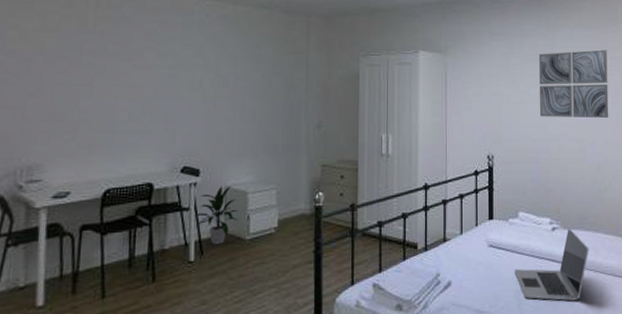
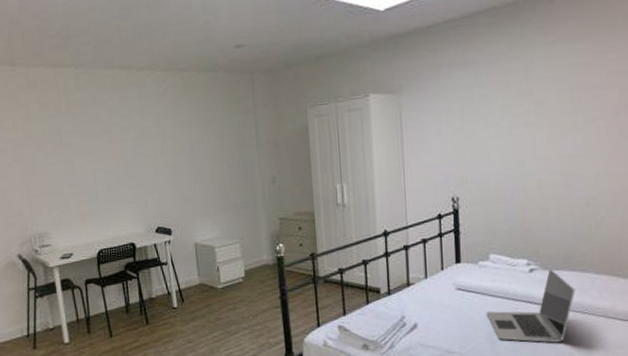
indoor plant: present [192,186,239,246] -> none [171,242,210,294]
wall art: present [539,49,609,119] -> none [511,64,603,152]

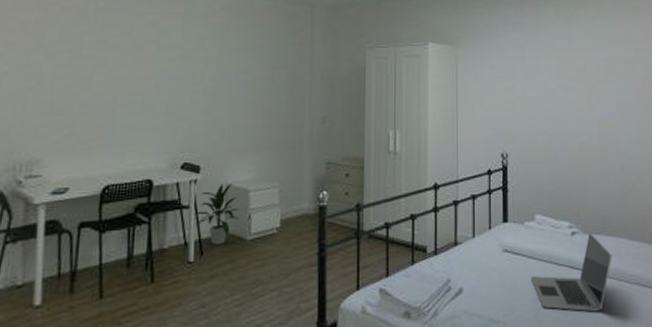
indoor plant: none [171,242,210,294] -> present [192,183,240,246]

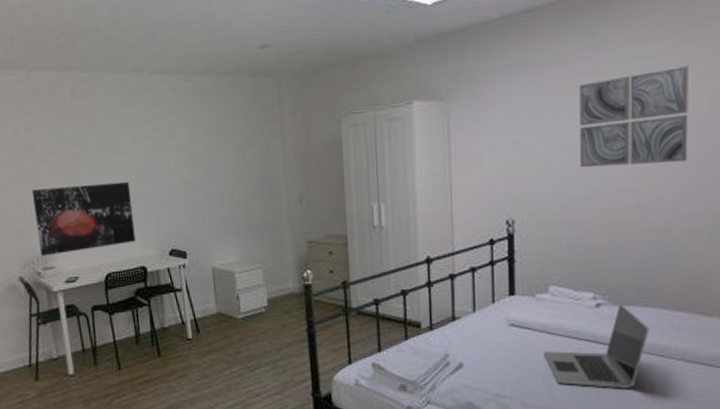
wall art: none [26,87,148,163] -> present [31,181,136,257]
indoor plant: present [192,183,240,246] -> none [185,266,229,324]
wall art: none [556,41,633,115] -> present [579,66,688,168]

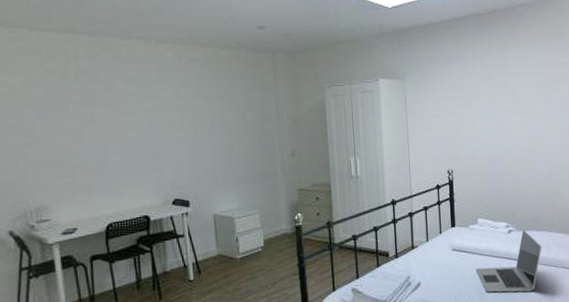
wall art: present [31,181,136,257] -> none [27,137,139,210]
wall art: present [579,66,688,168] -> none [492,65,558,133]

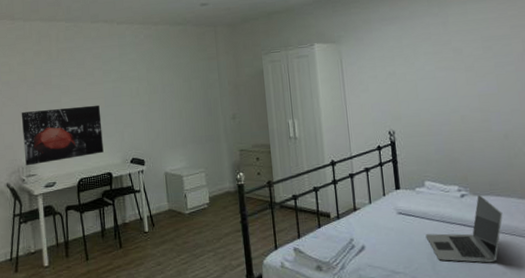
wall art: none [27,137,139,210] -> present [21,105,104,166]

